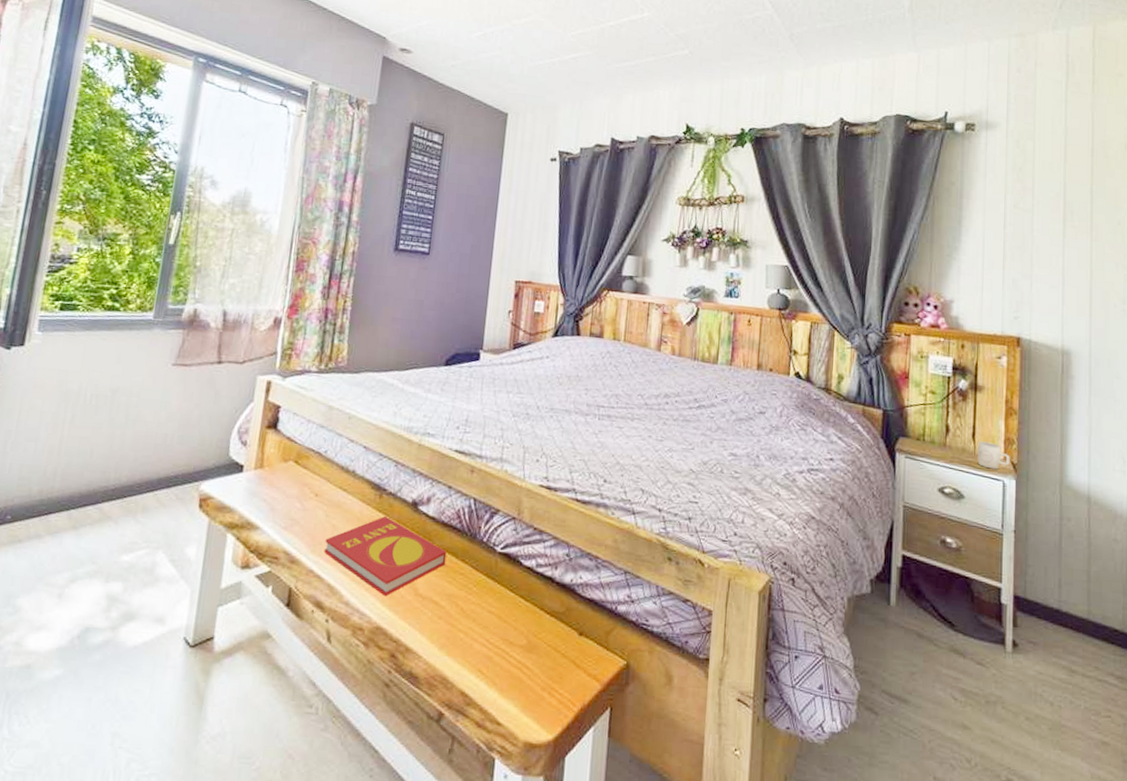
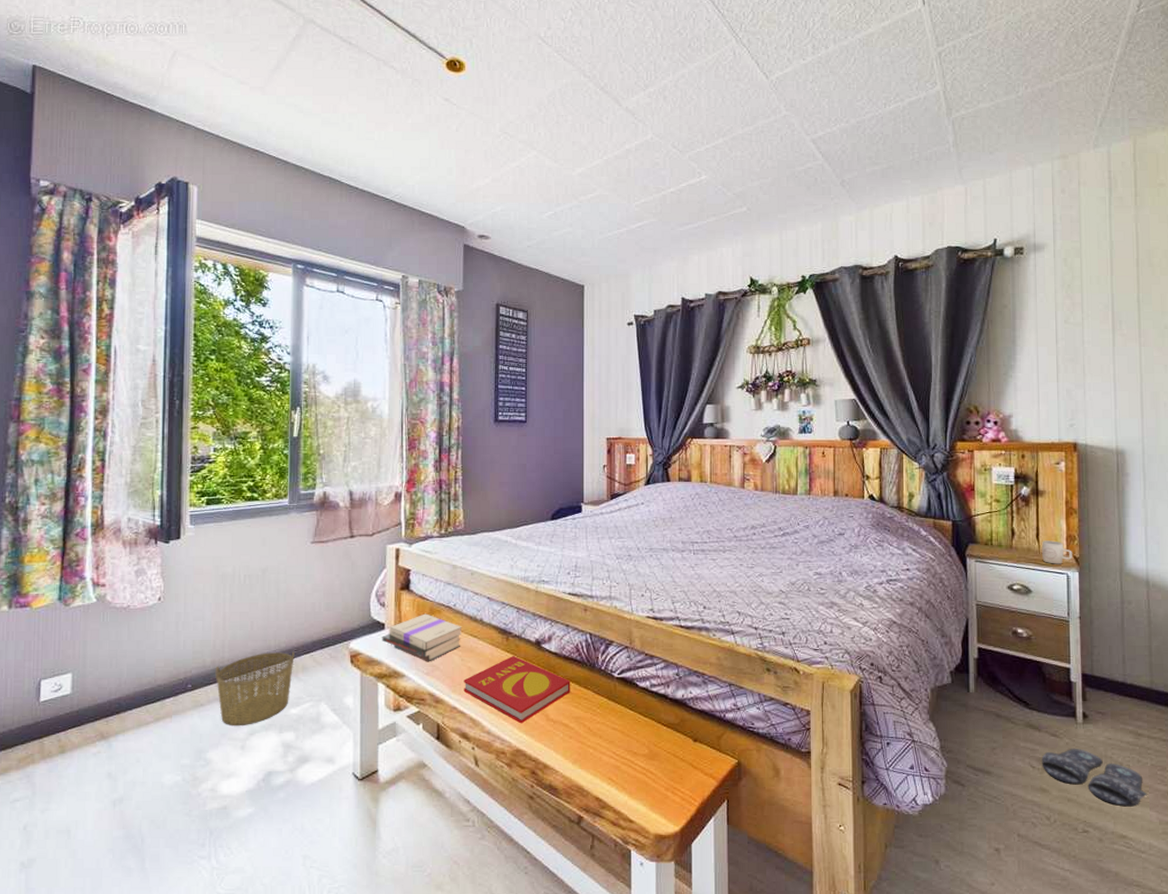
basket: none [39,486,136,570] -> present [215,651,295,725]
books: none [238,458,332,515] -> present [382,613,463,662]
slippers: none [965,681,1080,755] -> present [1041,749,1148,807]

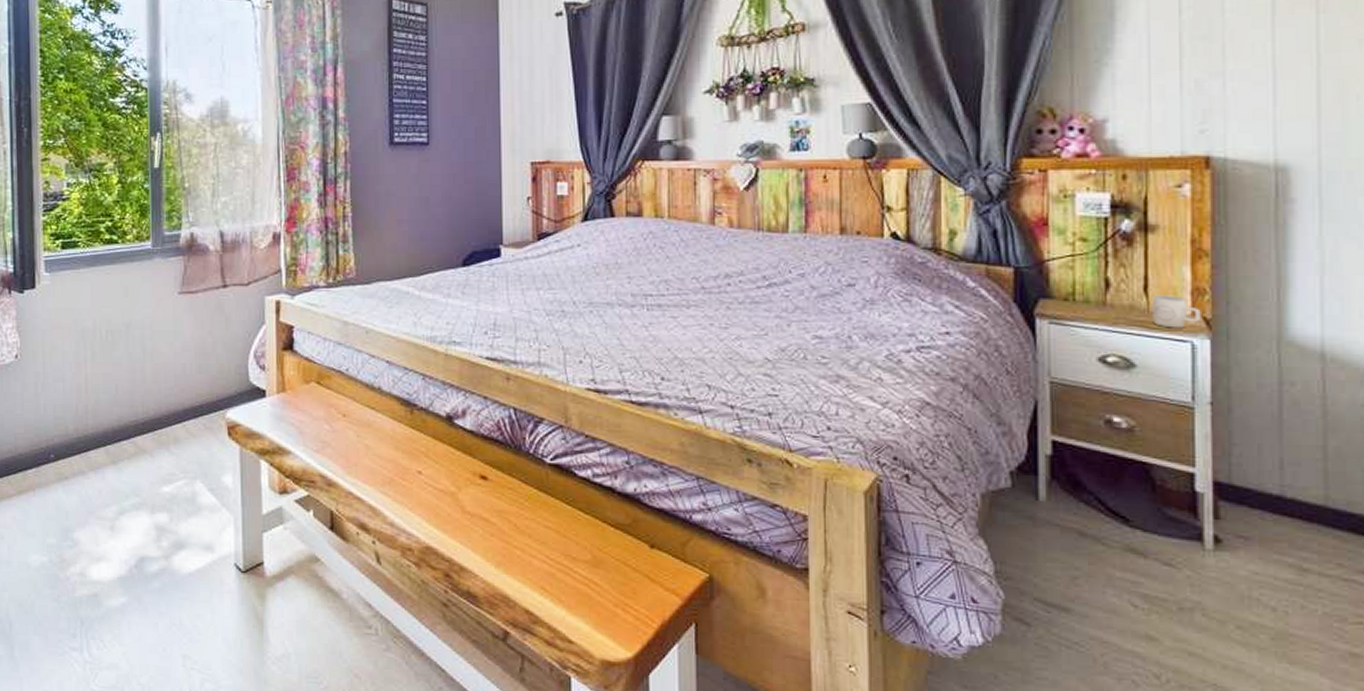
basket: present [215,651,295,725] -> none [79,420,165,503]
books: present [382,613,463,662] -> none [263,379,357,438]
book: present [463,656,571,724] -> none [360,433,491,516]
slippers: present [1041,749,1148,807] -> none [1148,584,1317,669]

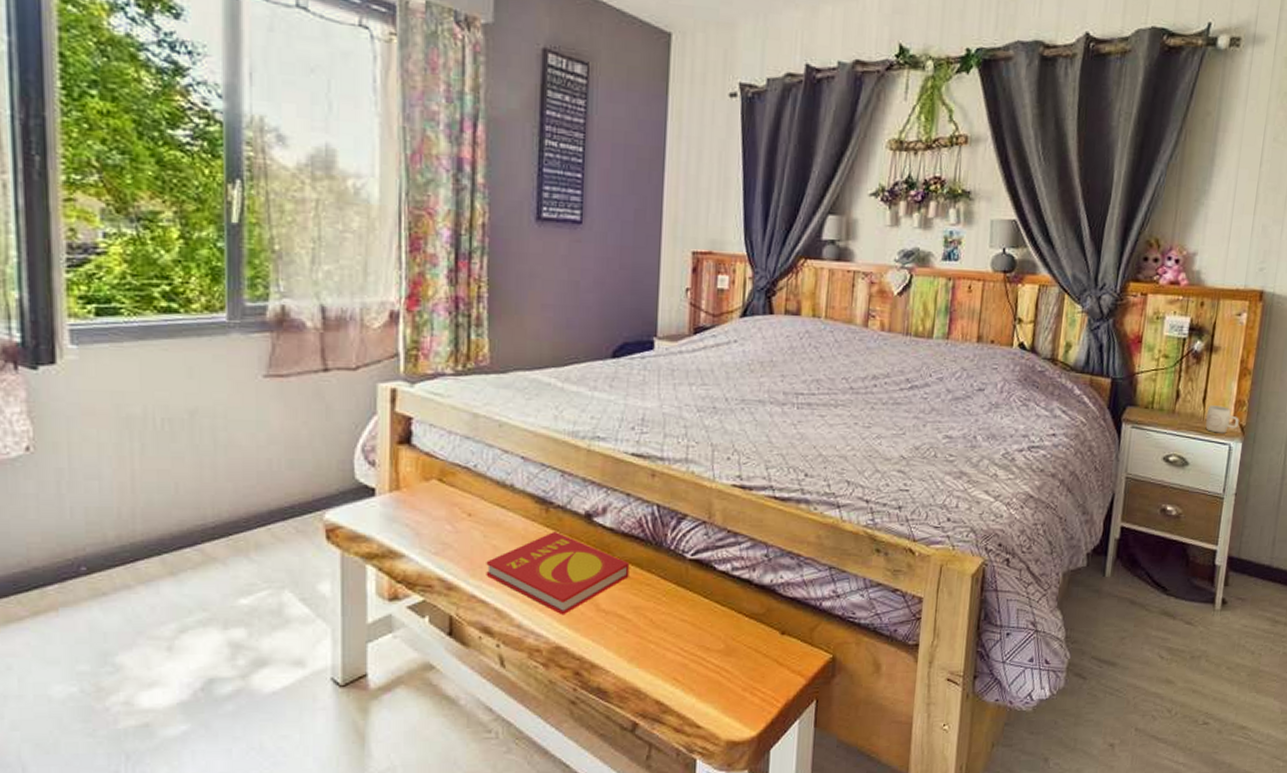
book: none [360,433,491,516] -> present [486,532,630,615]

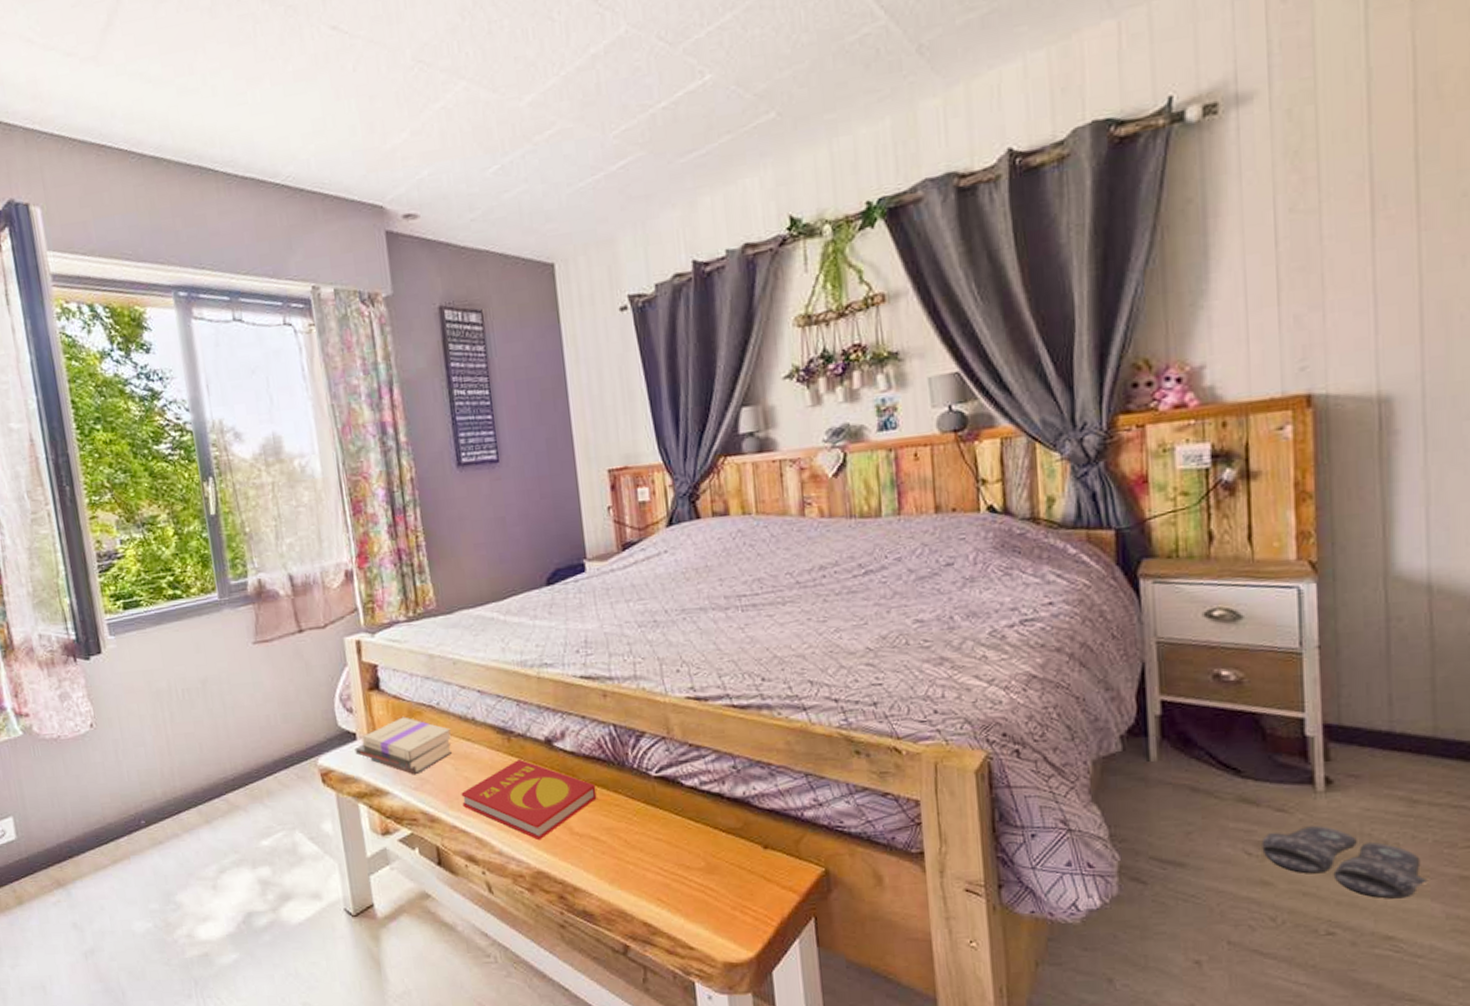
books: none [371,476,486,539] -> present [355,716,452,775]
slippers: none [1171,637,1275,697] -> present [1261,826,1428,899]
mug: present [1205,405,1239,433] -> none [1256,541,1307,576]

